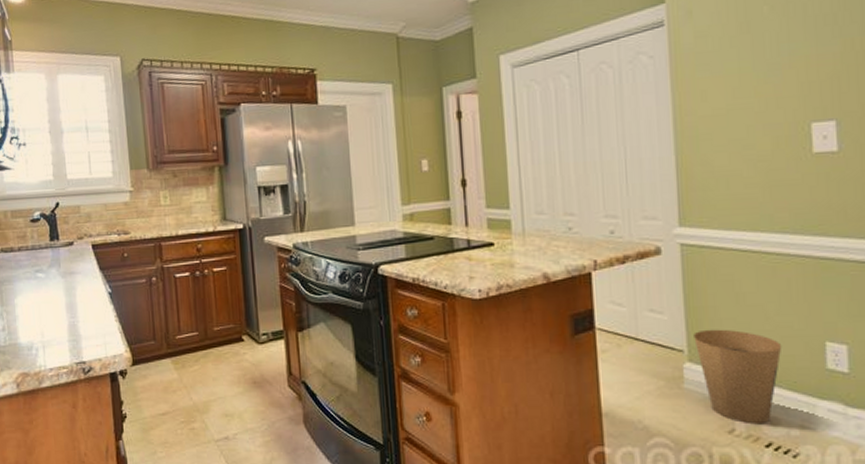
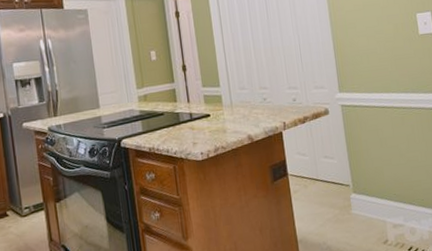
trash can: present [694,329,782,425] -> none [355,166,413,235]

